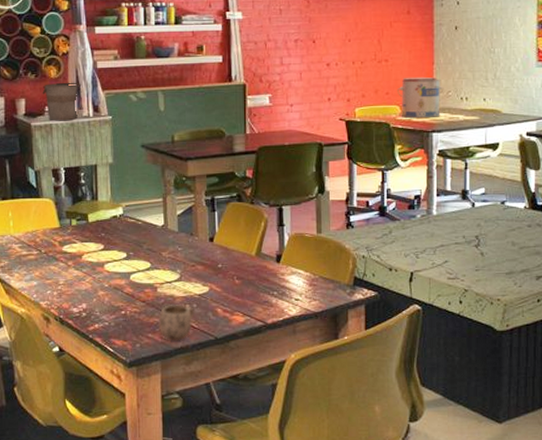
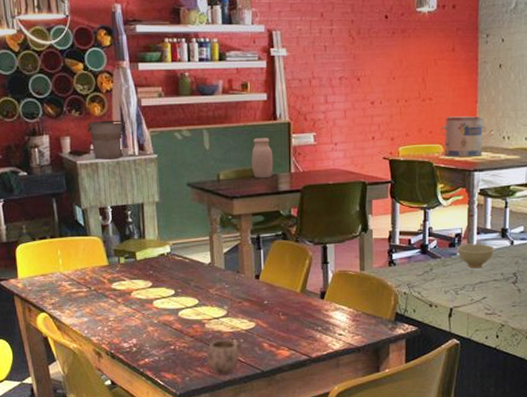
jar: none [206,99,229,140] -> present [251,138,274,179]
bowl: none [417,205,456,231] -> present [457,243,495,269]

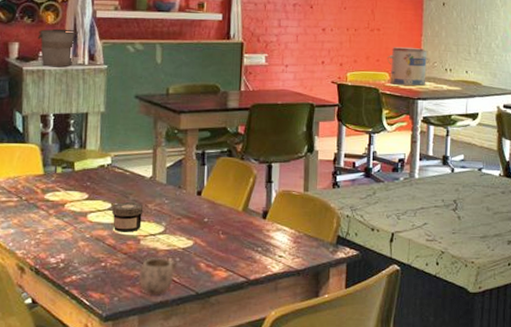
jar: none [176,288,205,317] -> present [112,202,144,232]
jar: present [251,138,274,179] -> none [202,55,225,95]
bowl: present [457,243,495,269] -> none [400,169,436,194]

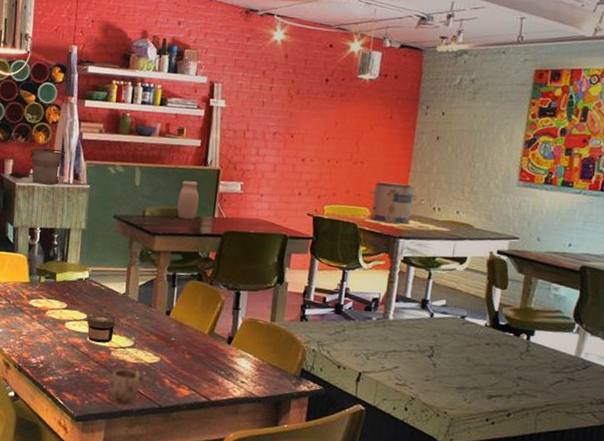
jar: none [202,55,225,95] -> present [177,181,200,220]

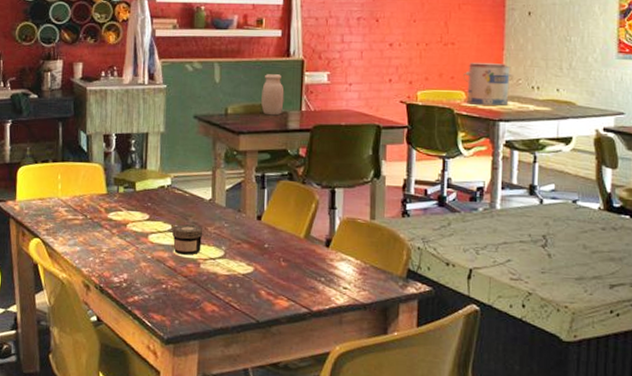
bucket: present [29,148,65,185] -> none [100,48,138,87]
mug: present [107,369,143,404] -> none [198,282,237,321]

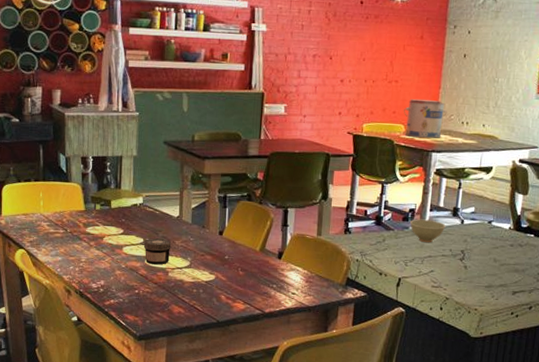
jar: present [261,74,284,116] -> none [225,105,246,143]
bowl: none [479,198,522,227] -> present [410,219,446,243]

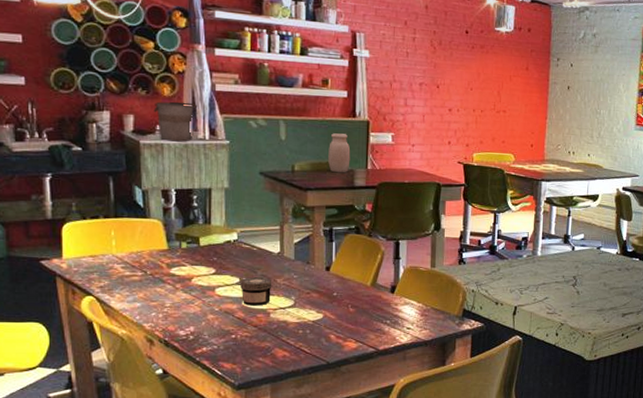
bucket: none [77,77,112,114] -> present [153,101,197,142]
jar: none [225,105,246,143] -> present [328,133,351,173]
paint can: present [403,98,447,139] -> none [512,128,554,169]
bowl: present [410,219,446,243] -> none [523,247,558,271]

